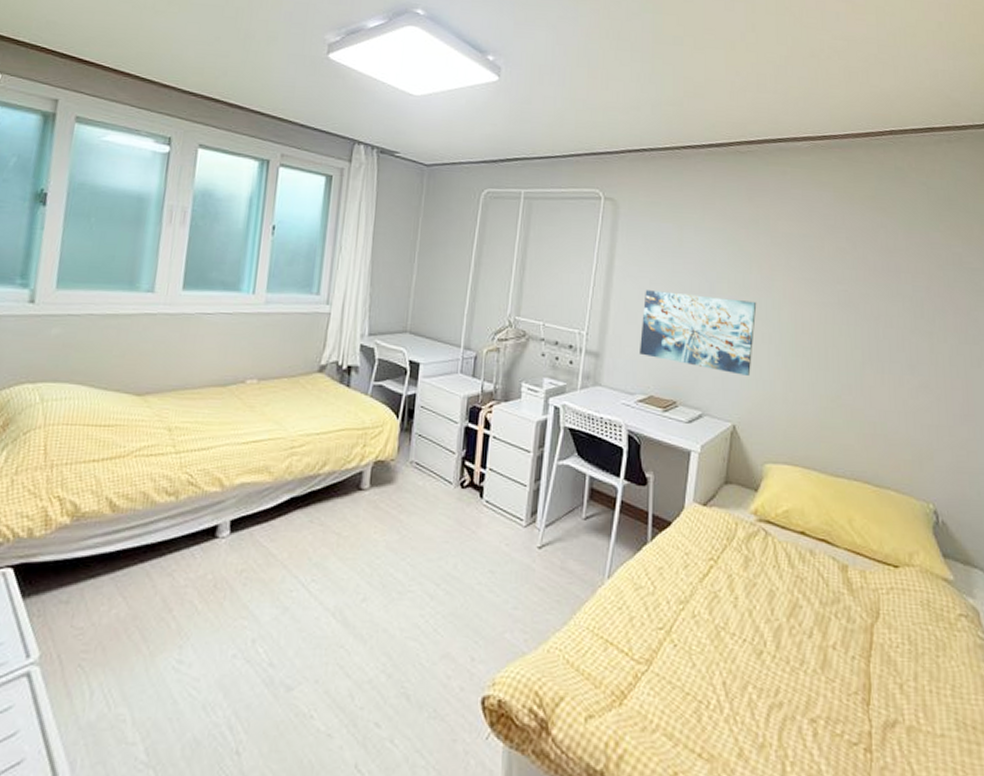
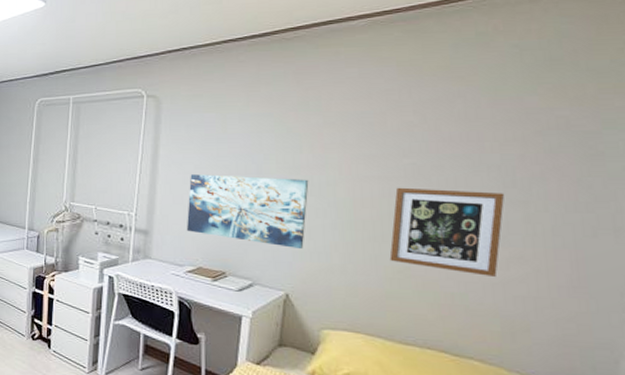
picture frame: none [824,313,916,405] -> present [389,187,505,276]

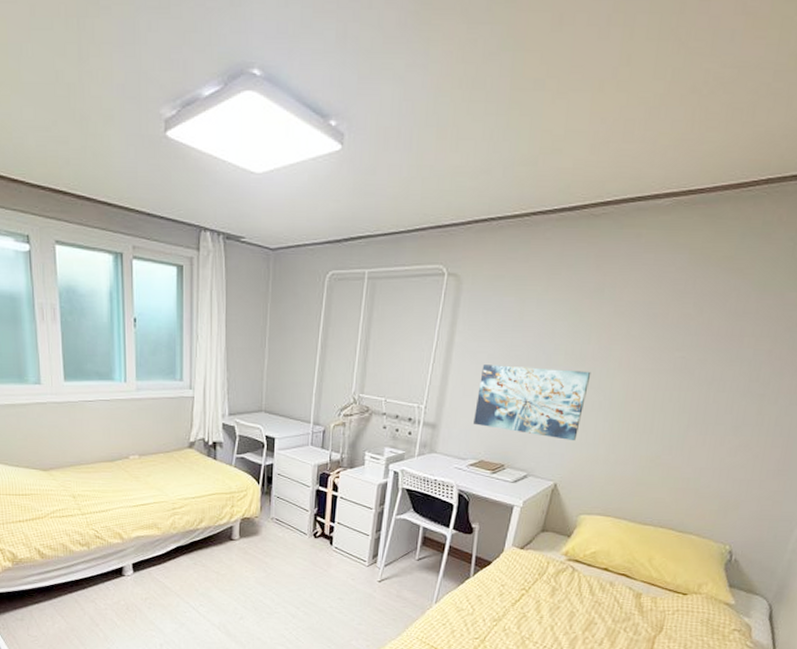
picture frame: present [389,187,505,276] -> none [646,380,749,463]

